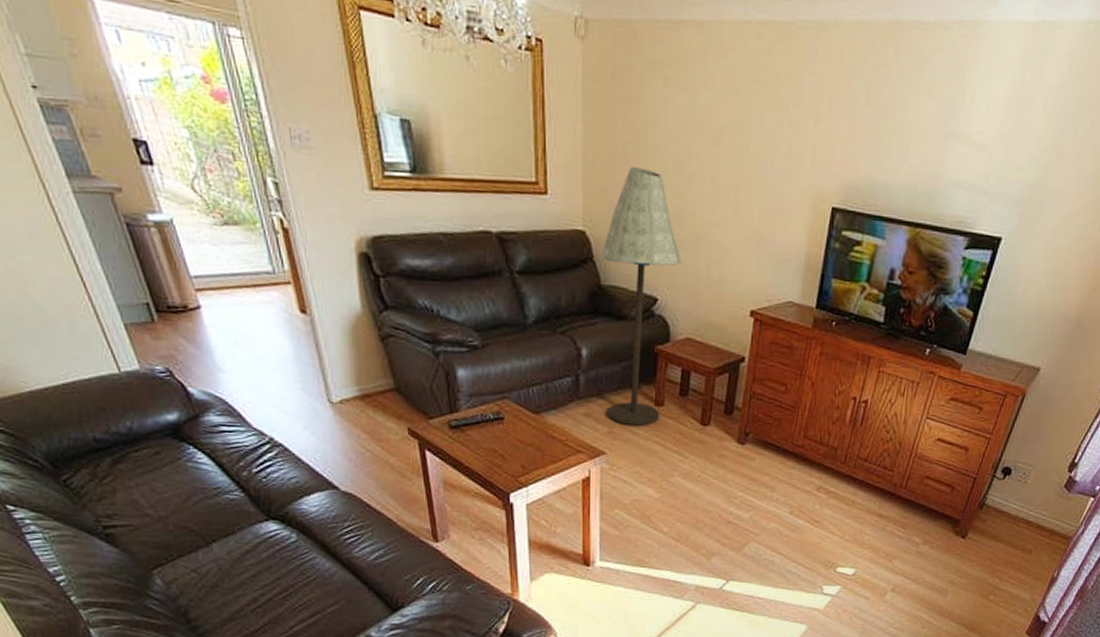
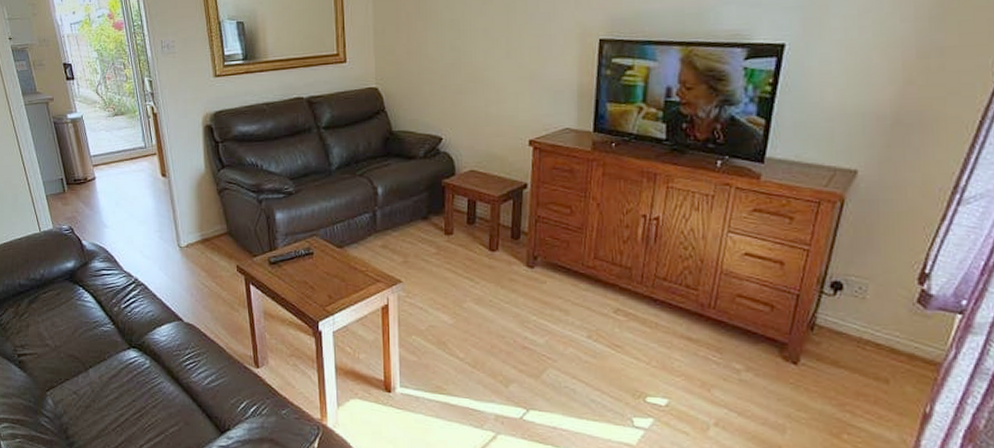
floor lamp: present [601,167,682,426] -> none [392,30,462,254]

